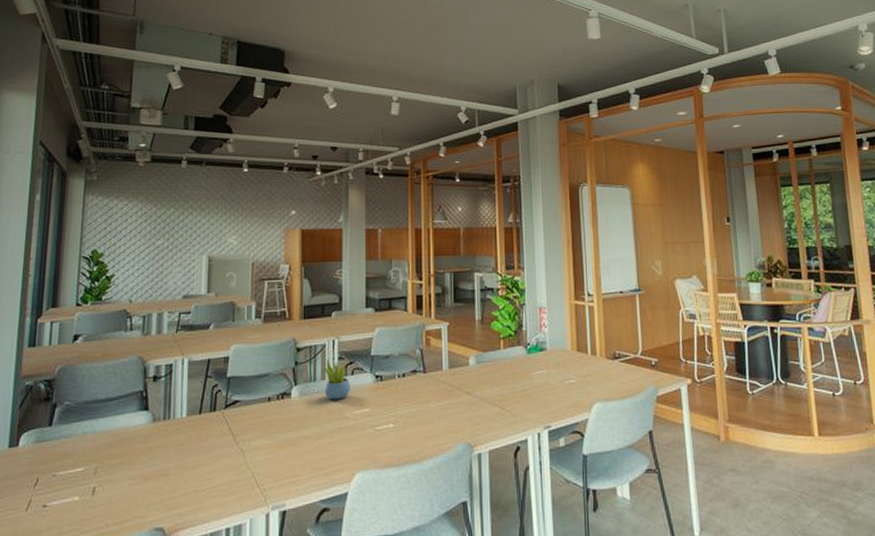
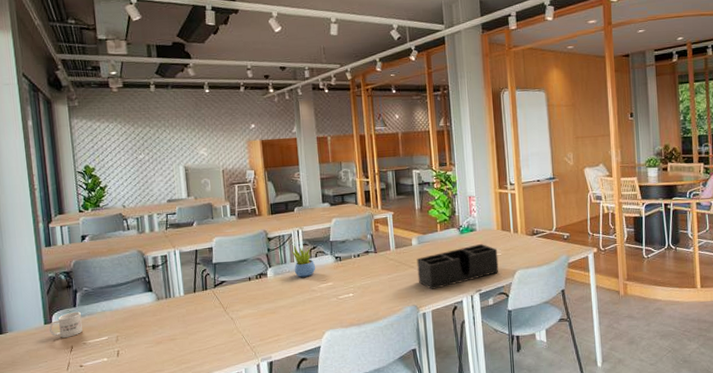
mug: none [12,432,56,466] -> present [48,311,83,338]
desk organizer: none [473,366,573,423] -> present [416,243,499,290]

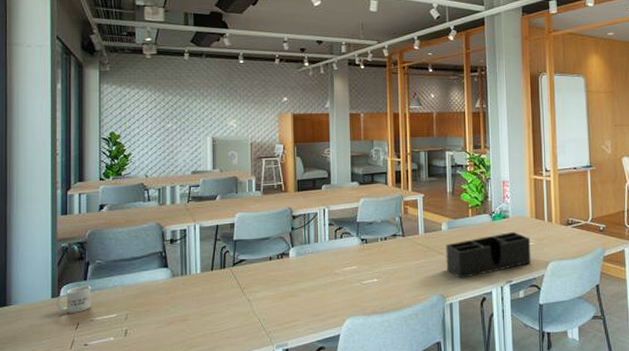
succulent plant: present [291,246,316,277] -> none [316,225,341,259]

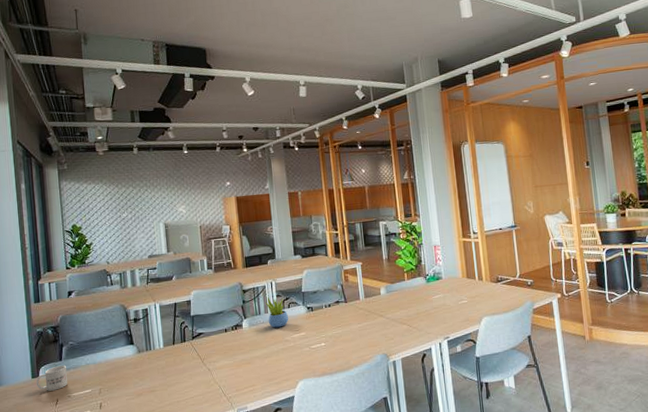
succulent plant: none [316,225,341,259] -> present [265,297,289,328]
desk organizer: present [446,231,531,278] -> none [385,291,466,338]

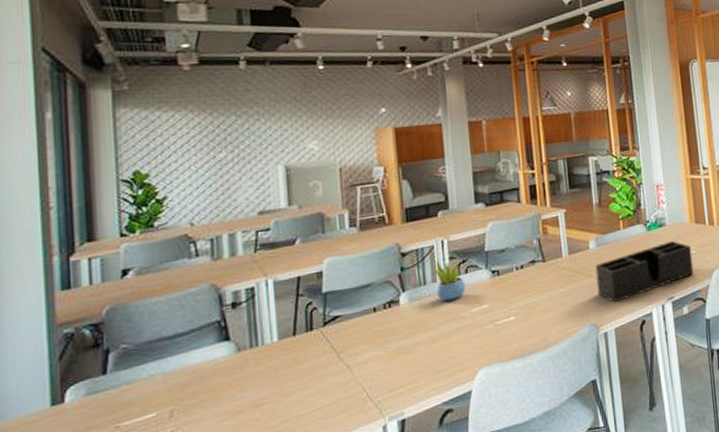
mug: present [36,365,68,391] -> none [58,380,115,423]
desk organizer: none [385,291,466,338] -> present [595,240,694,302]

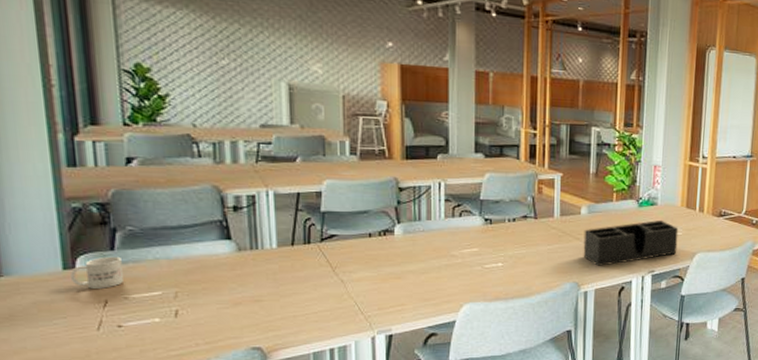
mug: none [58,380,115,423] -> present [69,256,123,289]
succulent plant: present [433,261,466,301] -> none [429,201,459,239]

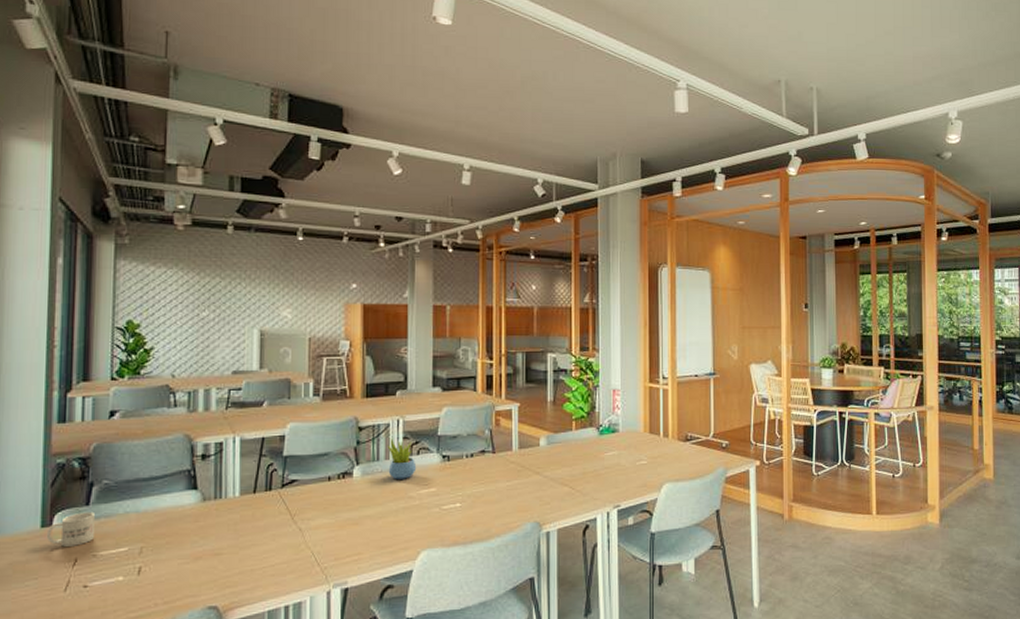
succulent plant: none [429,201,459,239] -> present [387,439,417,479]
desk organizer: present [583,219,679,266] -> none [543,448,643,502]

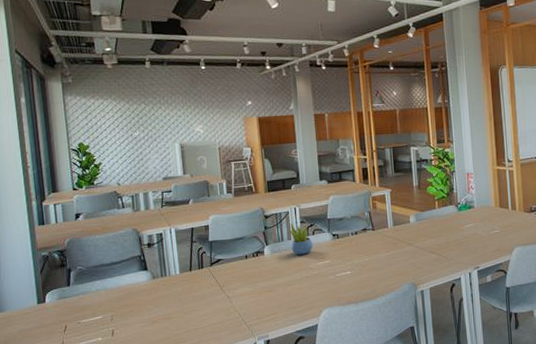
mug: present [46,511,95,547] -> none [42,290,77,317]

